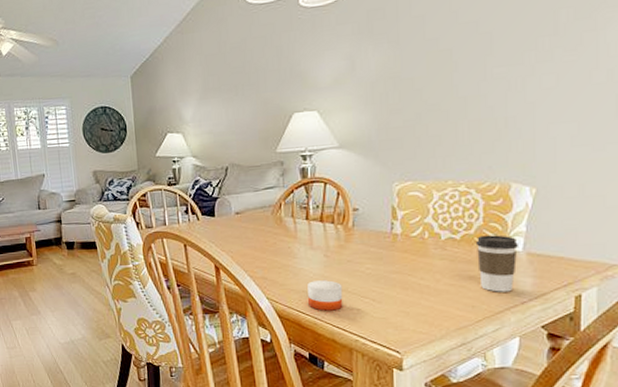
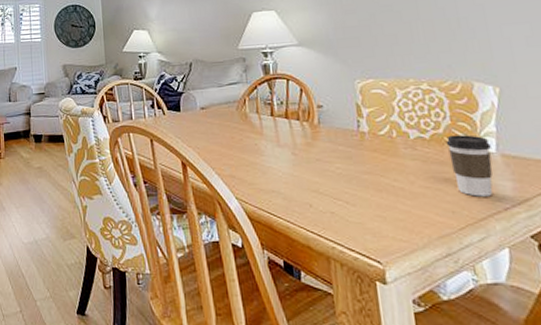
candle: present [307,280,343,311] -> none [277,180,316,214]

